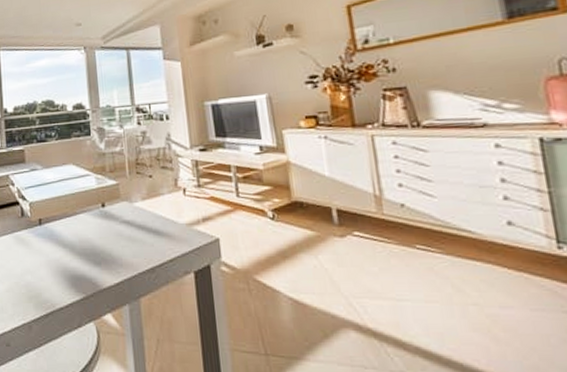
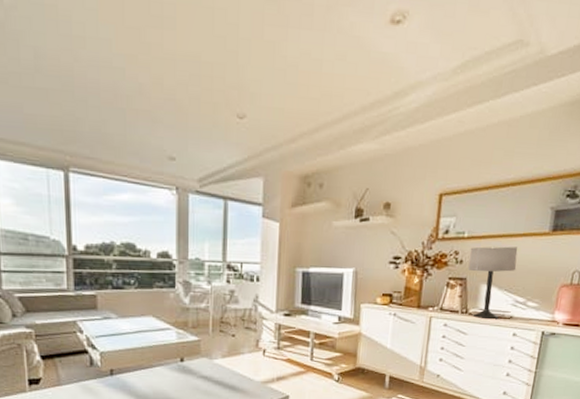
table lamp: none [401,43,472,132] -> present [467,246,518,320]

